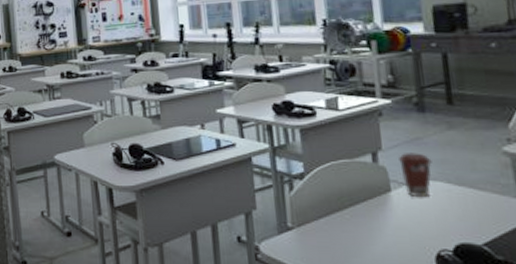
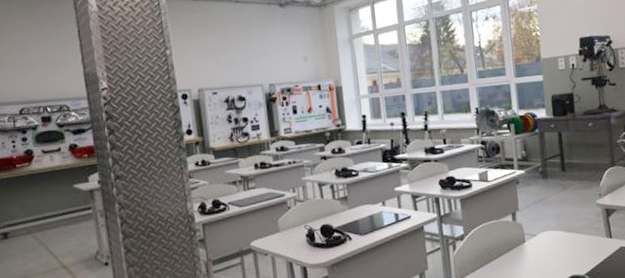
coffee cup: present [399,153,432,198] -> none [530,210,552,245]

